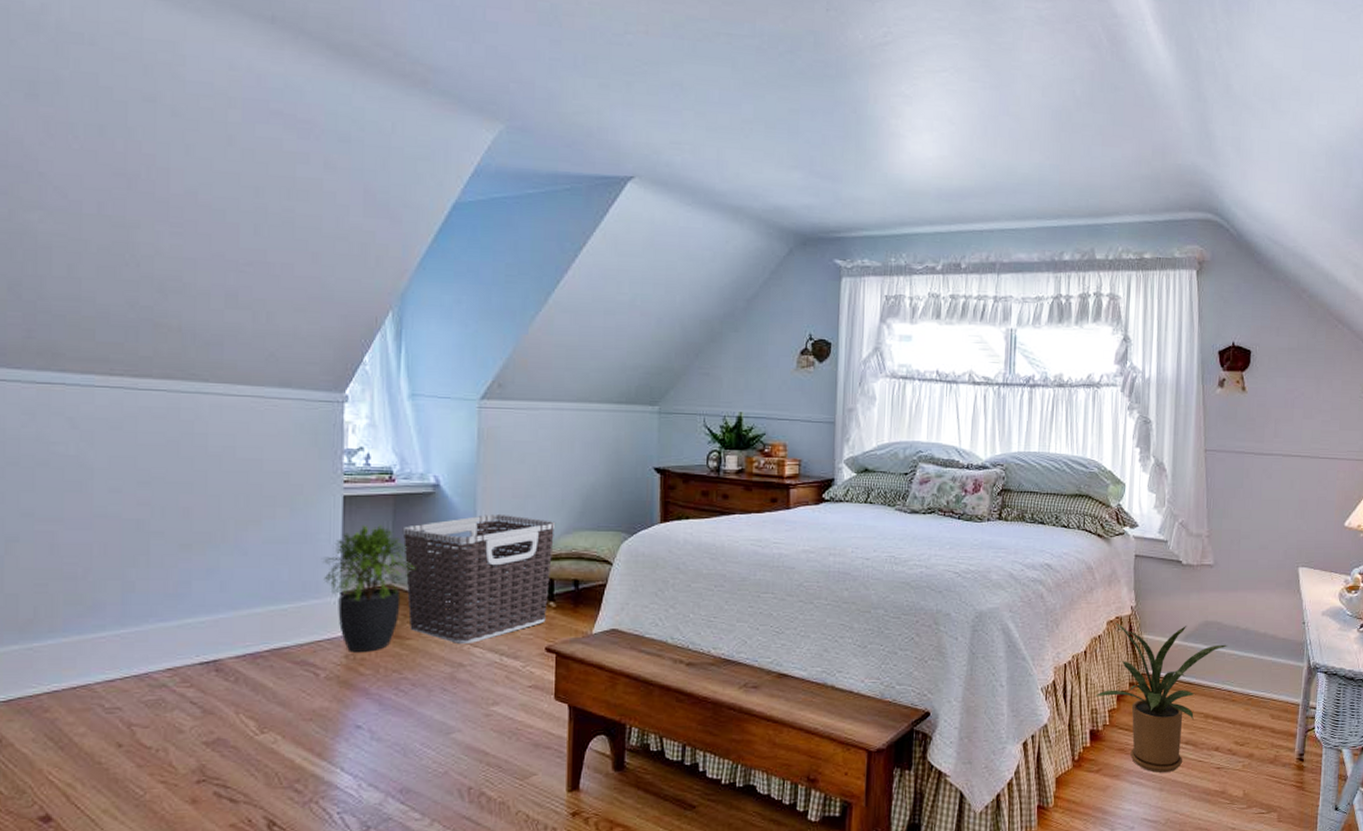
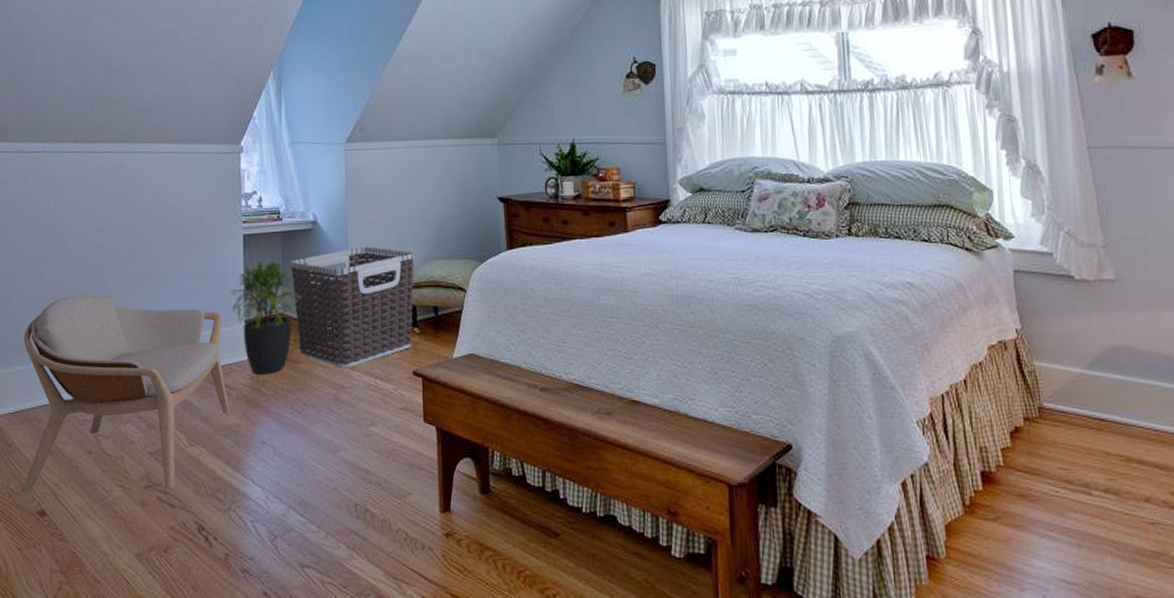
armchair: none [15,560,316,798] -> present [21,295,230,494]
house plant: present [1095,621,1227,772] -> none [982,346,1145,525]

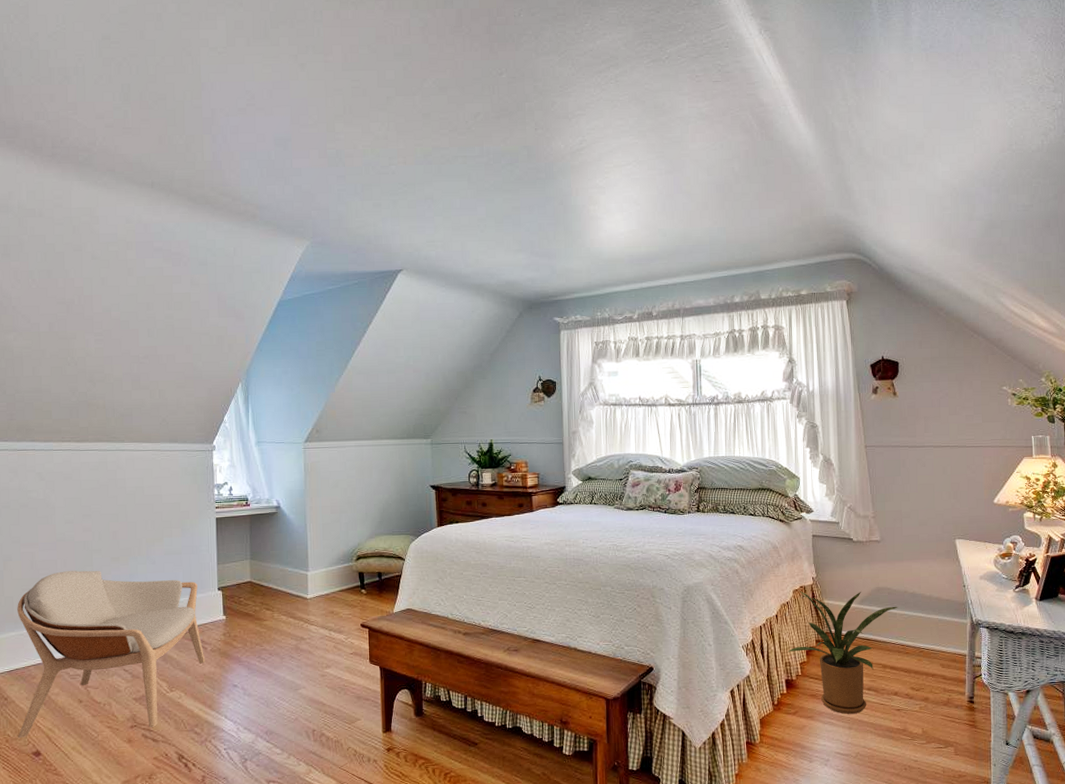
potted plant: present [230,259,302,374] -> none [204,537,268,631]
clothes hamper: present [290,246,415,368] -> none [257,525,363,624]
house plant: none [982,346,1145,525] -> present [787,590,898,714]

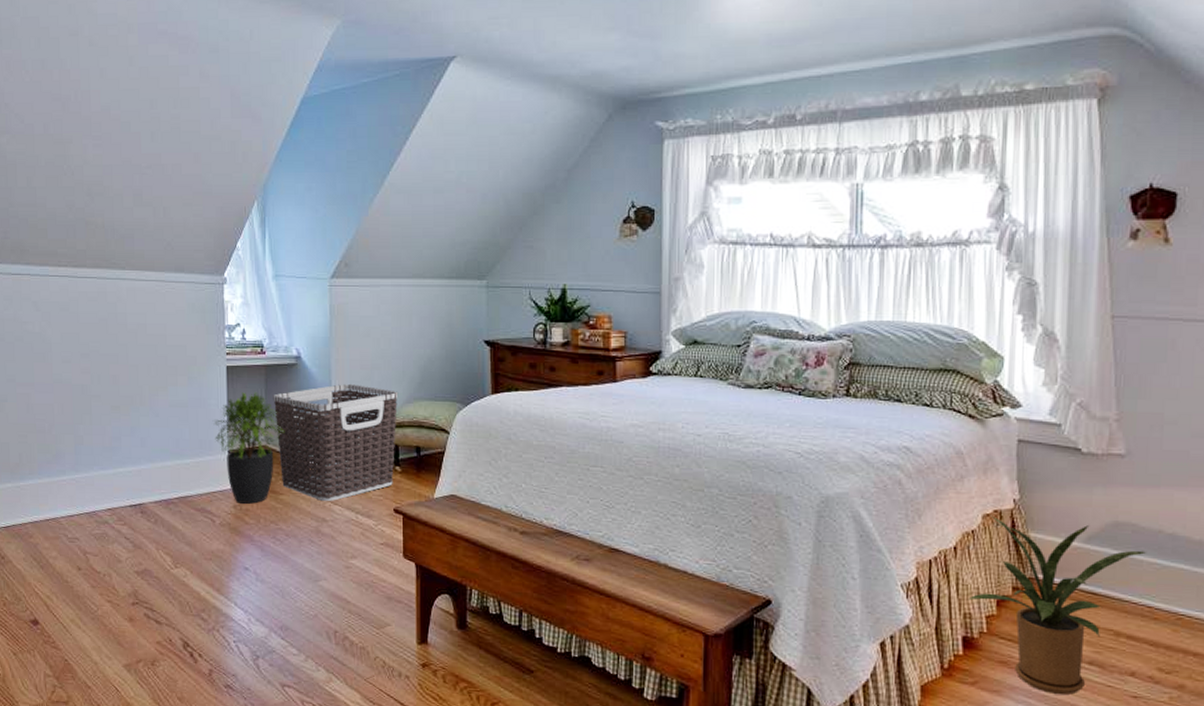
armchair: present [17,570,206,739] -> none [13,418,214,607]
potted plant: none [204,537,268,631] -> present [213,391,285,504]
clothes hamper: none [257,525,363,624] -> present [273,383,399,502]

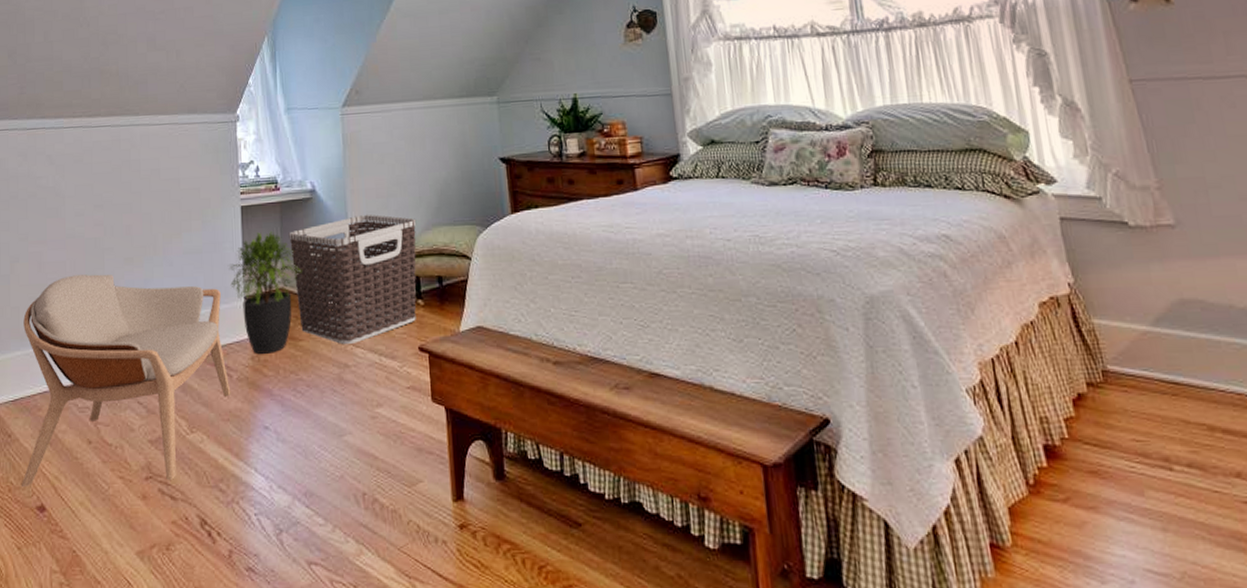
armchair: none [13,418,214,607] -> present [21,274,231,488]
house plant: present [968,515,1146,695] -> none [1041,303,1221,505]

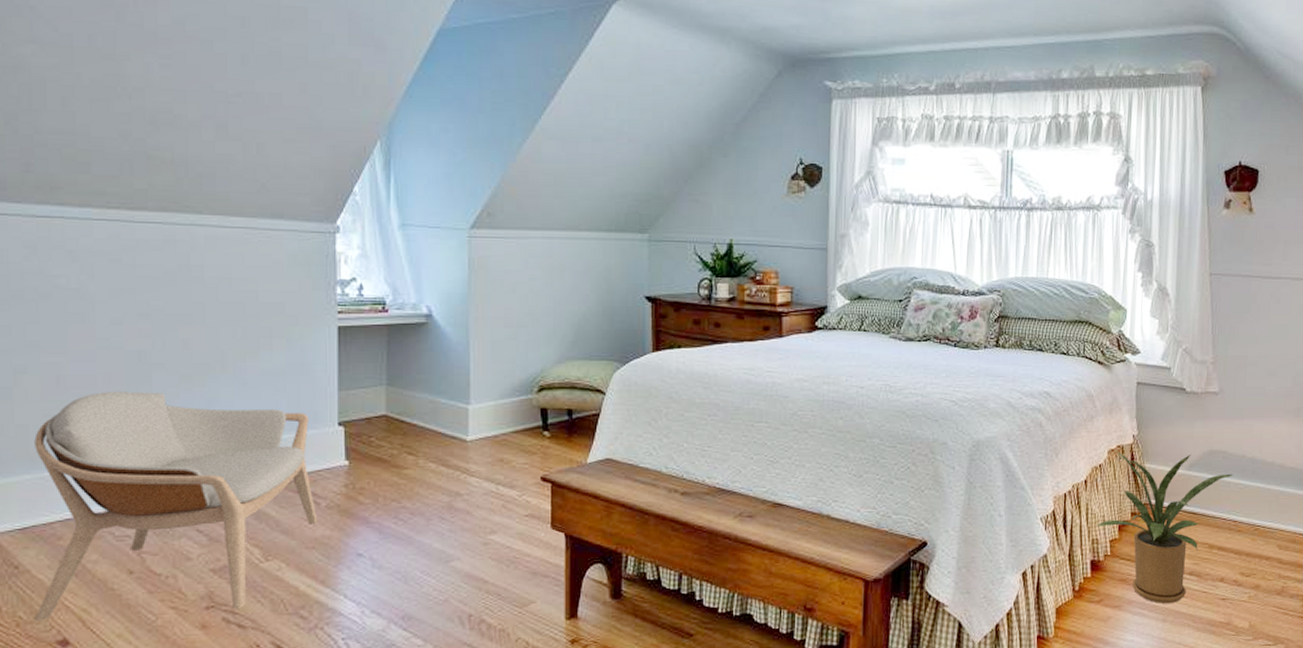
potted plant: present [228,230,302,354] -> none [319,354,411,481]
clothes hamper: present [288,214,417,345] -> none [397,343,548,474]
house plant: none [1041,303,1221,505] -> present [1095,450,1233,603]

